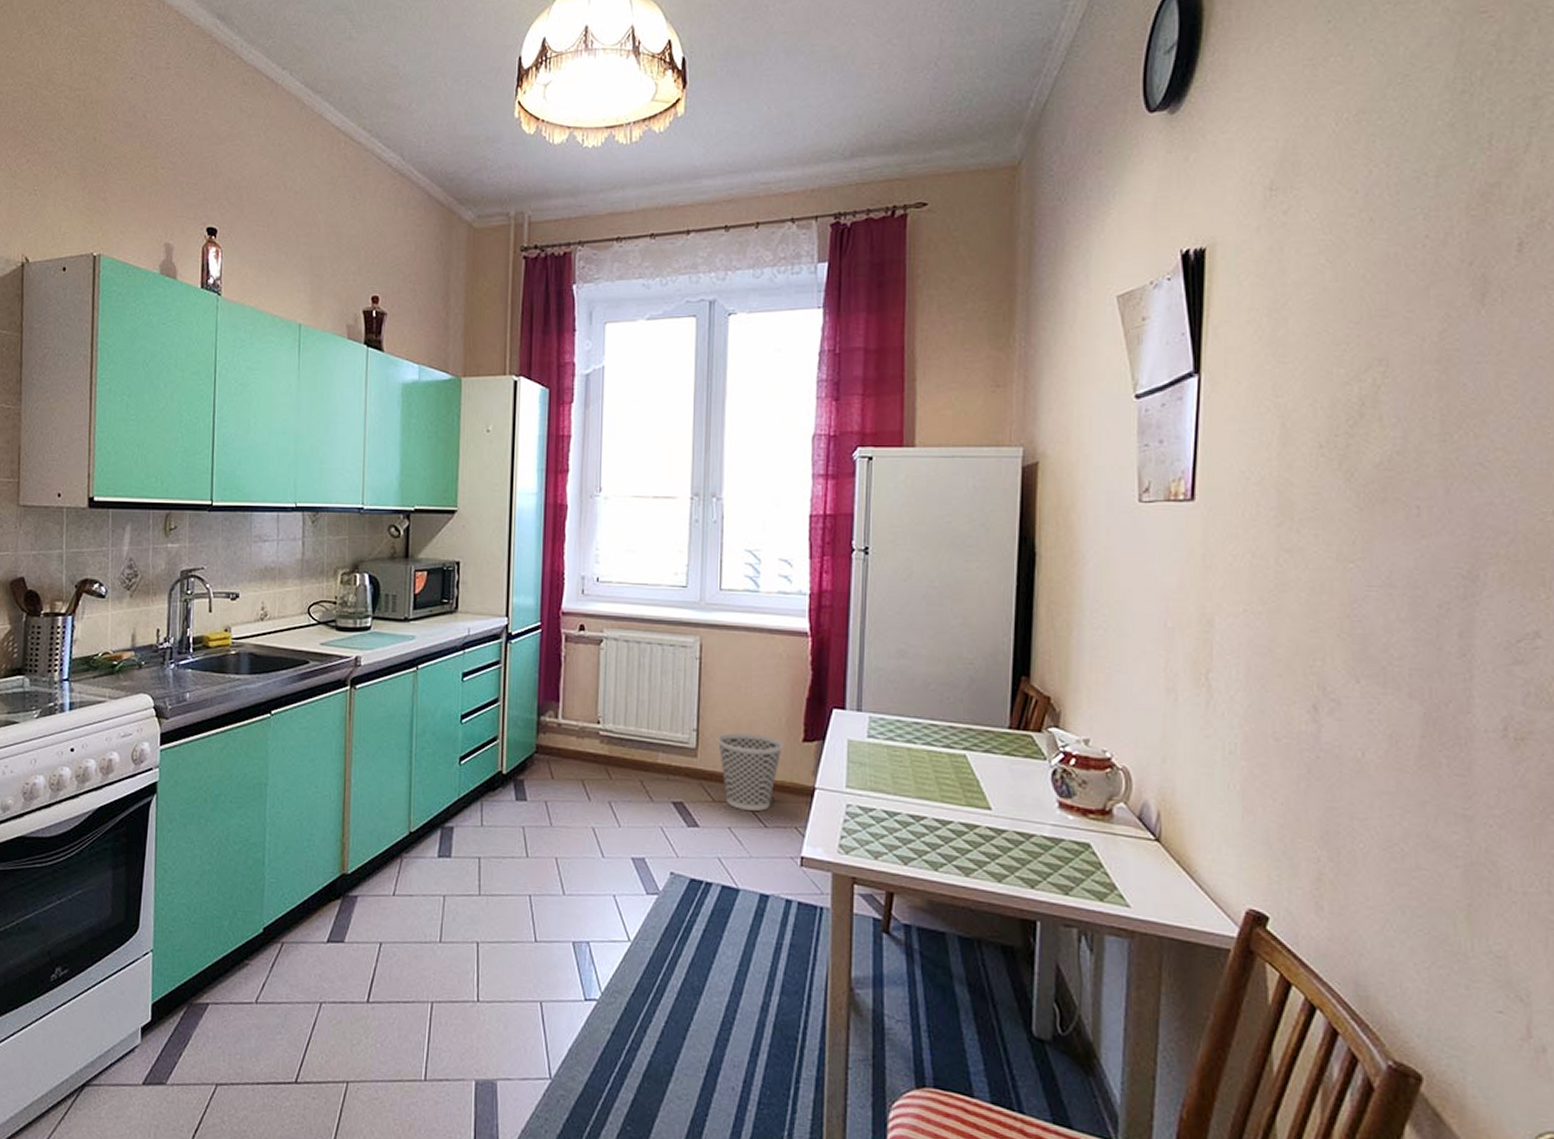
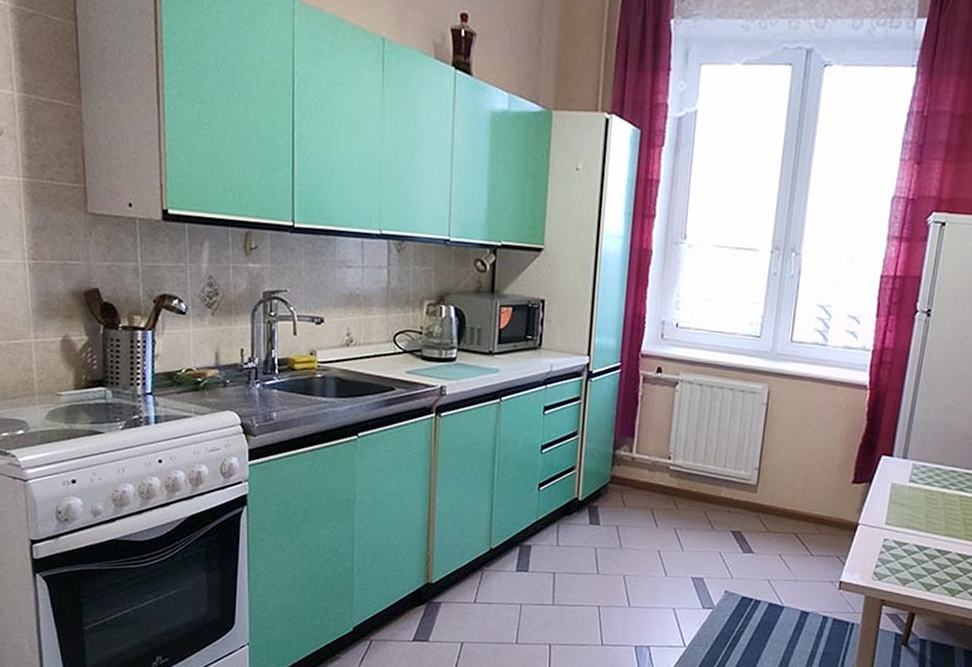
wastebasket: present [717,732,783,811] -> none [776,472,835,542]

